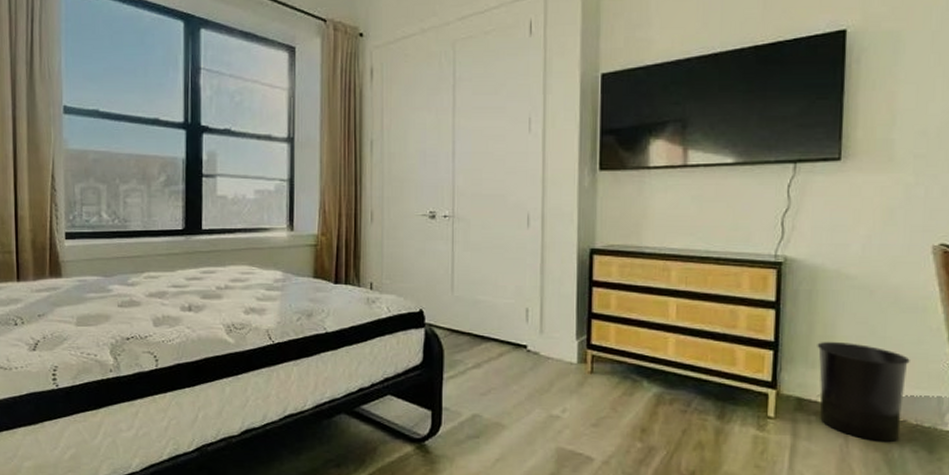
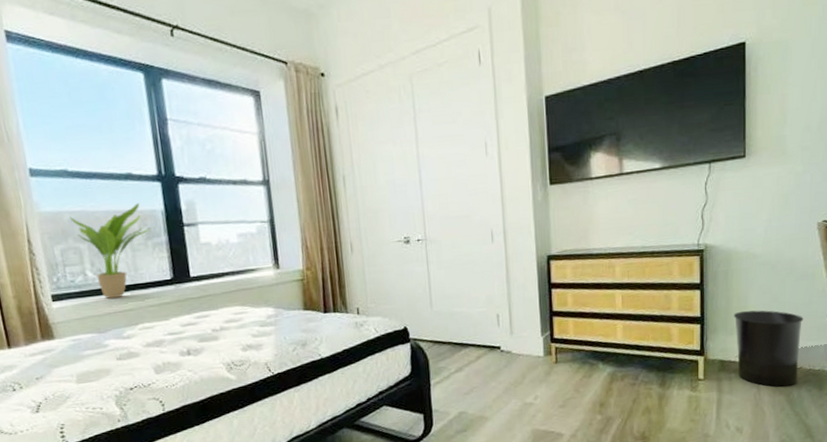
potted plant: none [94,149,170,242] -> present [70,203,151,299]

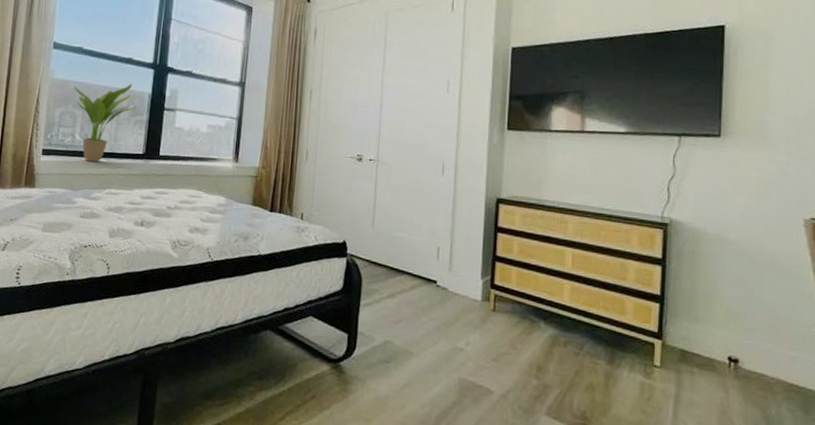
waste bin: present [733,310,803,387] -> none [699,299,785,399]

